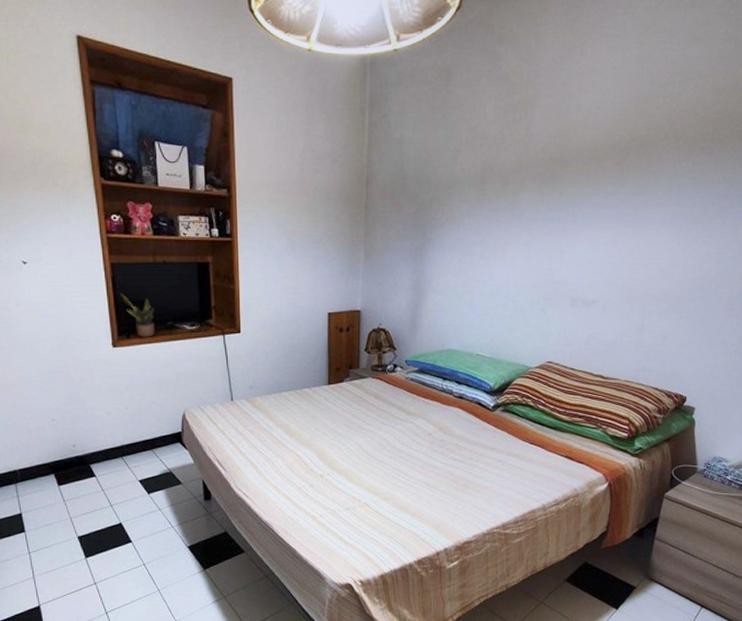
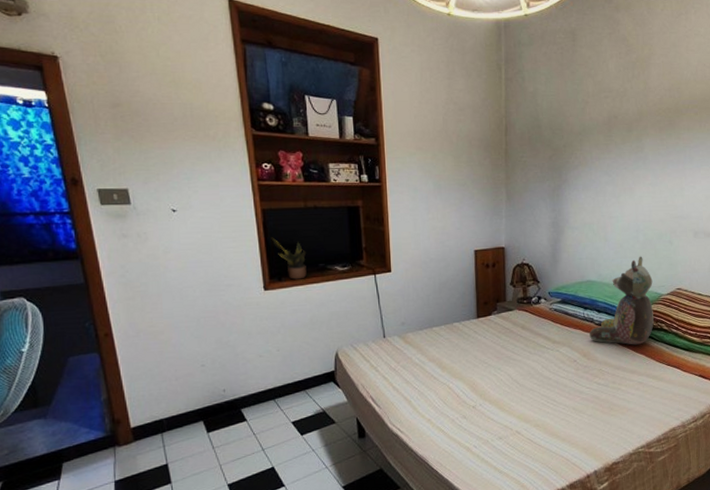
stuffed bear: none [447,324,521,421] -> present [589,256,654,345]

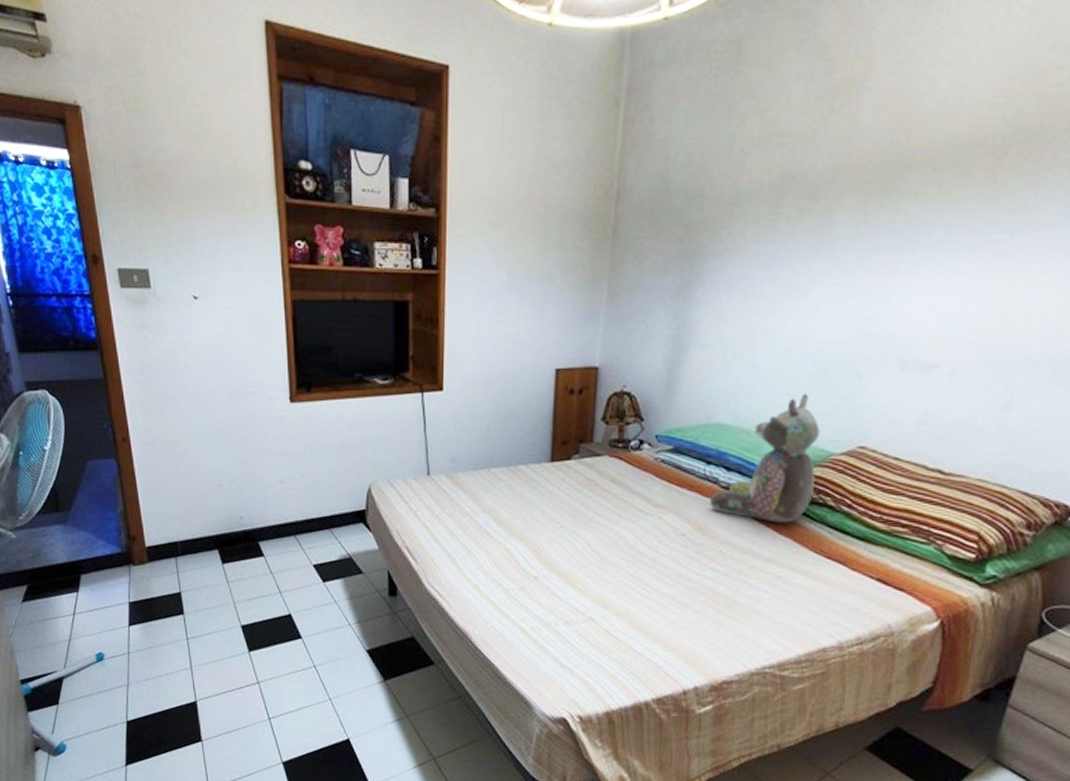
potted plant: present [271,237,307,280] -> none [301,336,340,392]

